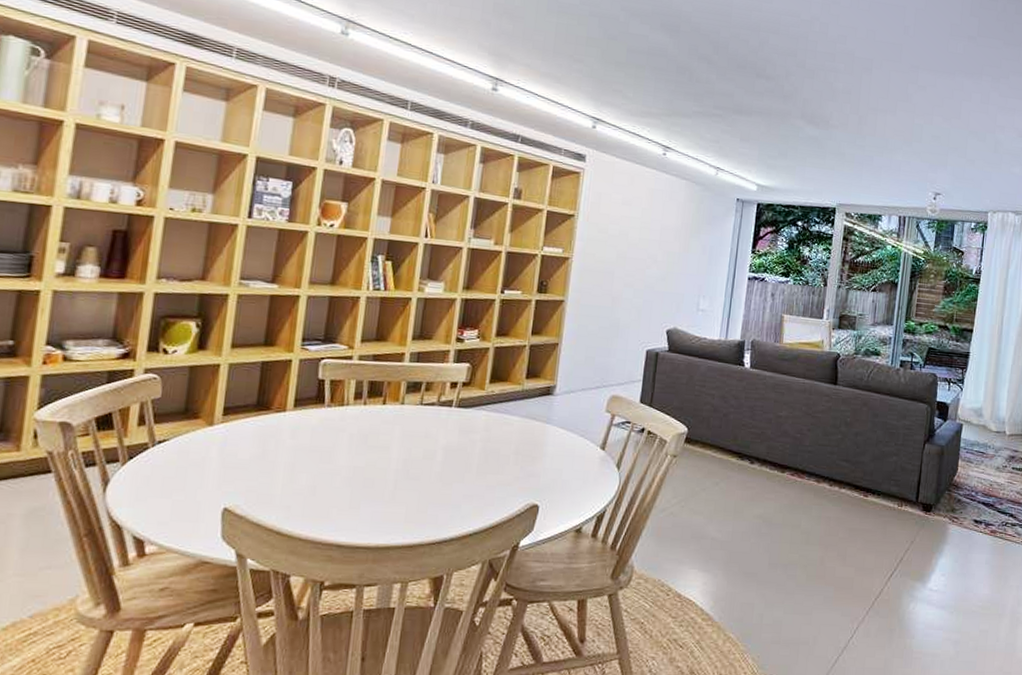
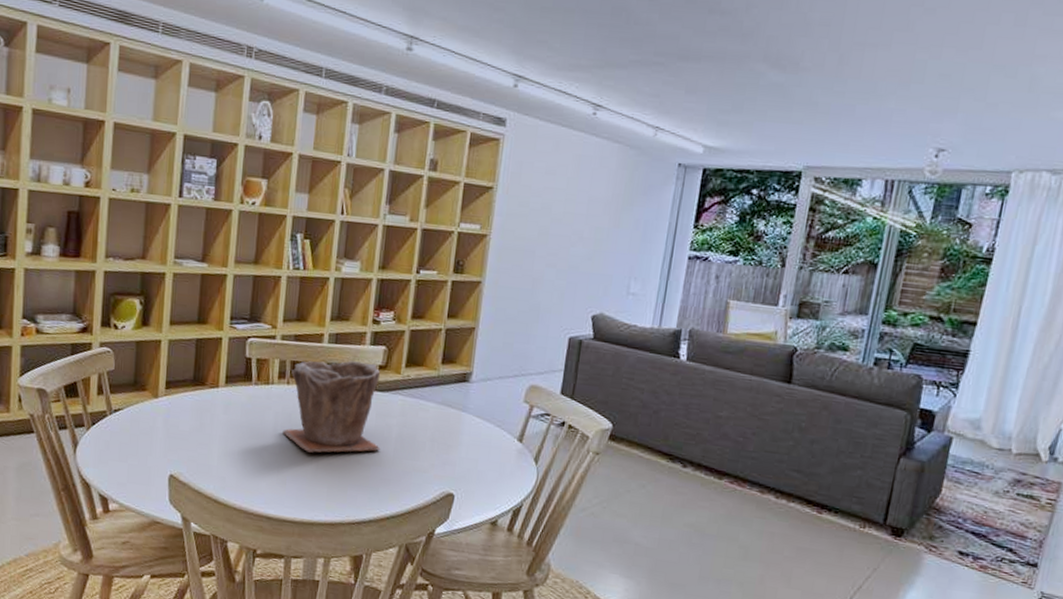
plant pot: none [357,379,463,474] -> present [283,360,380,453]

